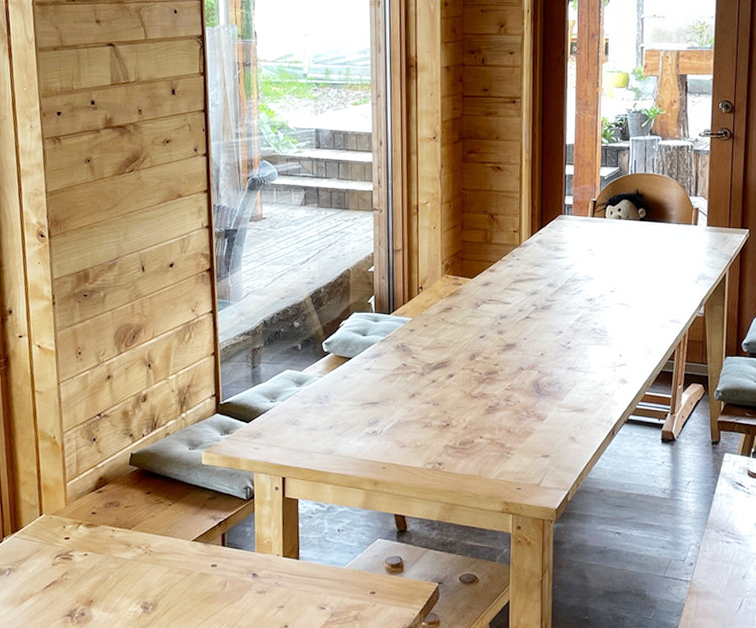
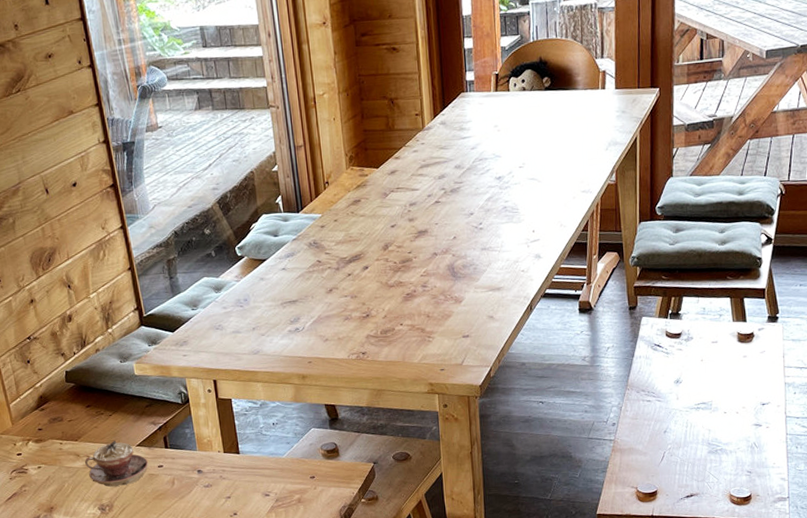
teacup: none [134,533,201,583] -> present [84,441,148,487]

